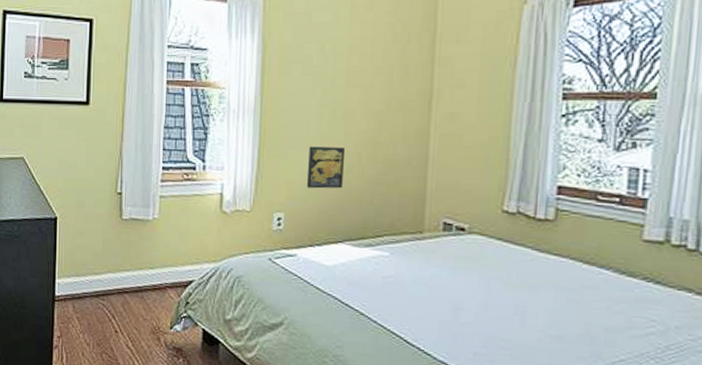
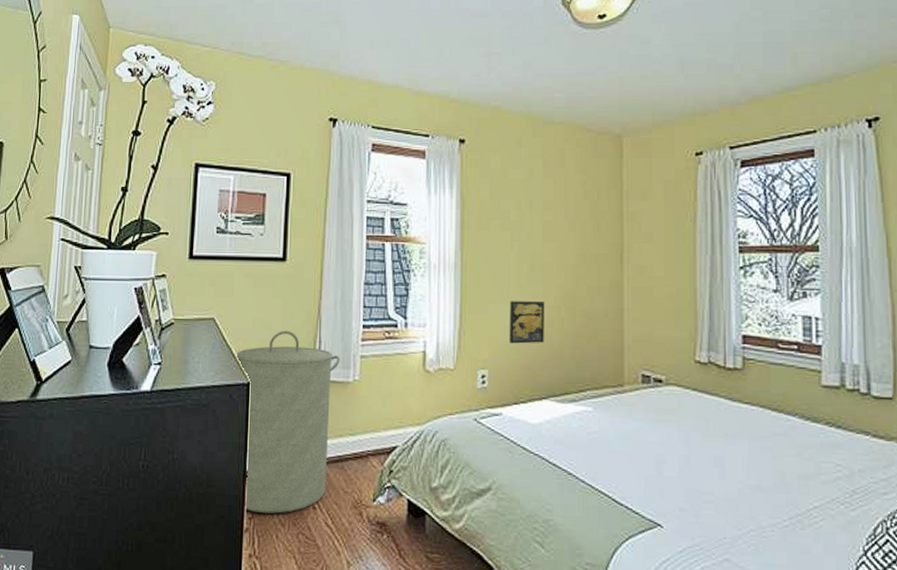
laundry hamper: none [44,171,140,335] -> present [236,331,340,514]

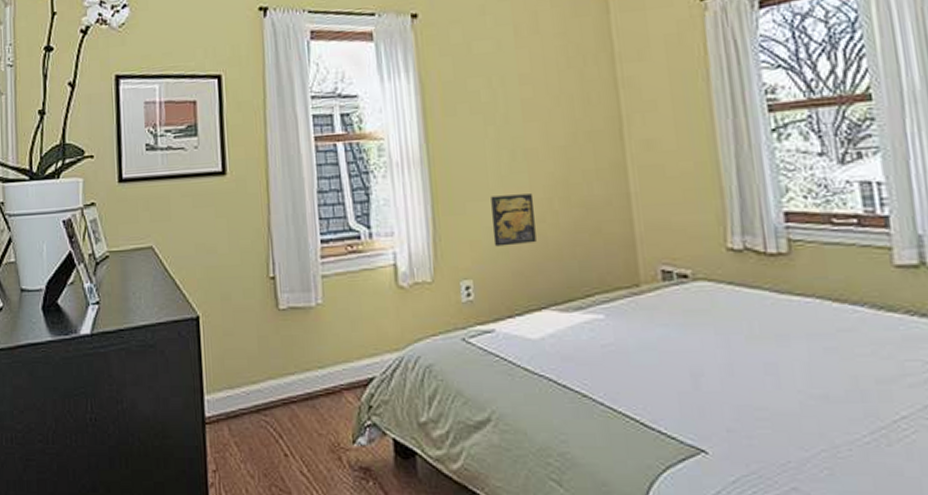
laundry hamper: present [236,331,340,514] -> none [181,254,299,464]

